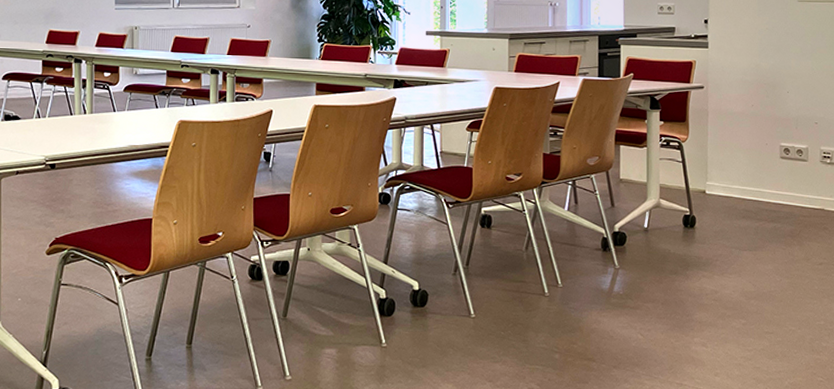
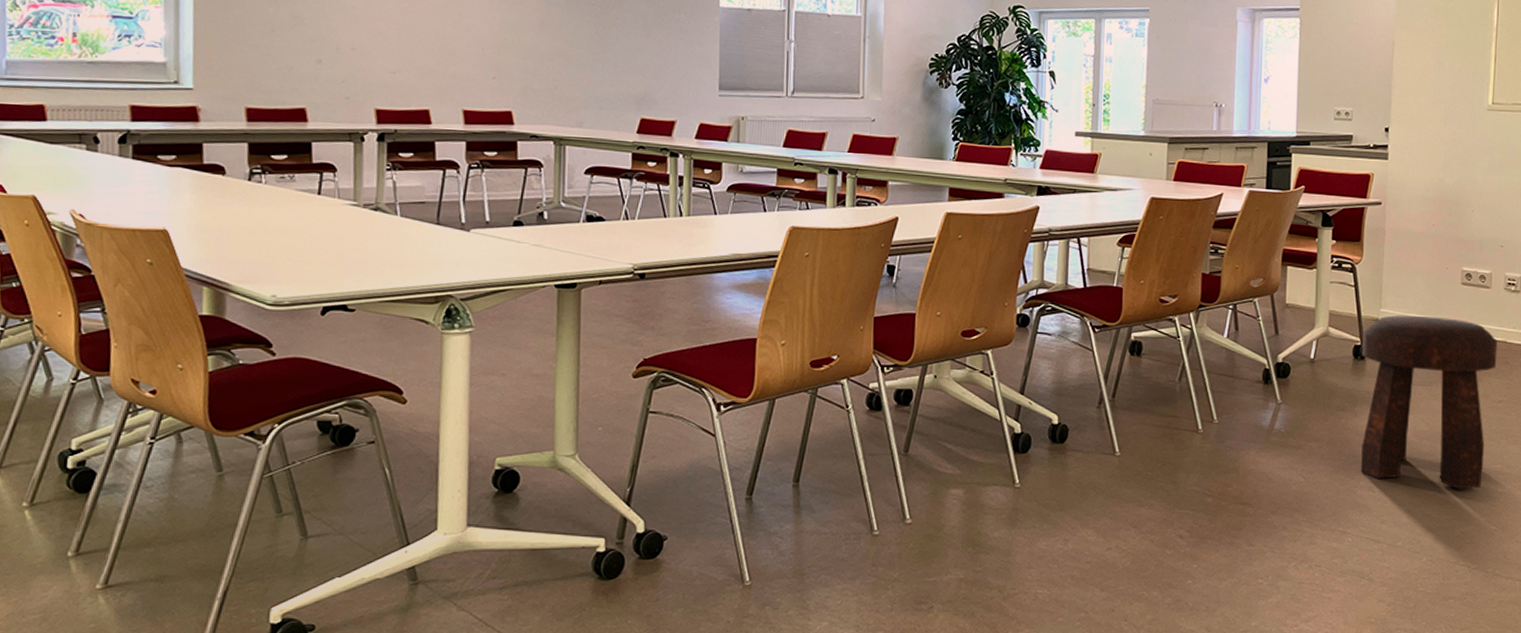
stool: none [691,187,816,344] -> present [1360,315,1497,490]

